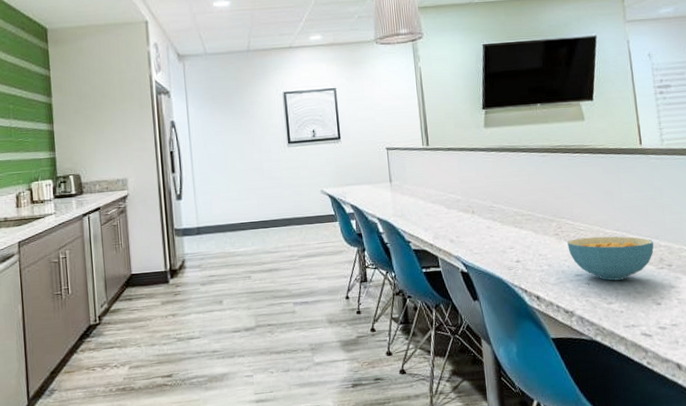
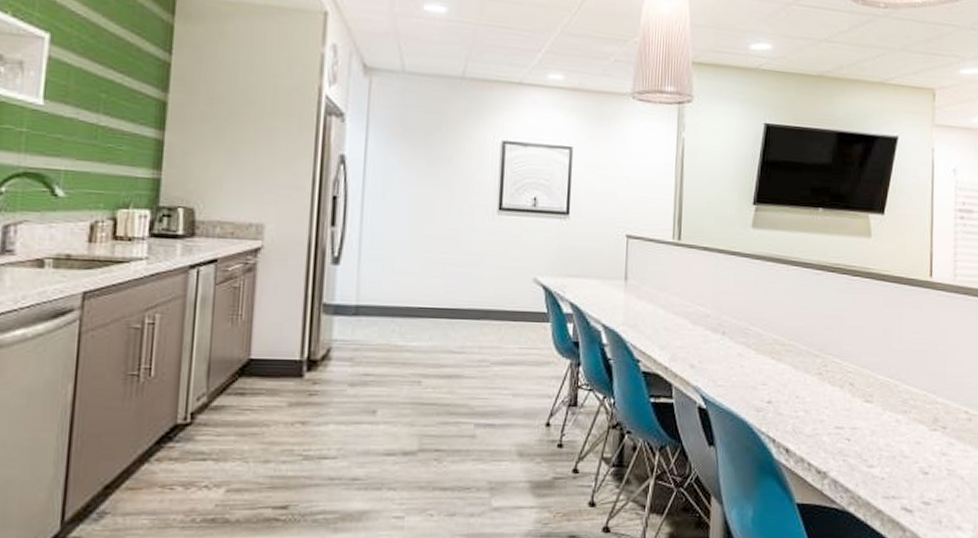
cereal bowl: present [567,236,654,281] -> none [831,382,930,439]

